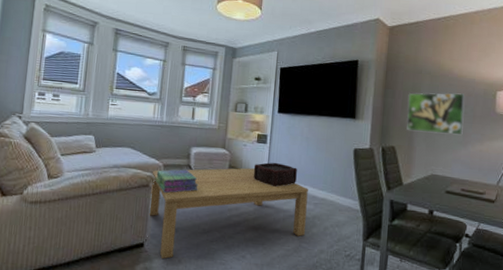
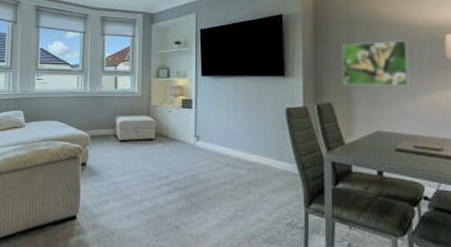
coffee table: present [149,168,308,259] -> none [79,134,240,231]
stack of books: present [155,169,199,194] -> none [83,139,126,165]
decorative container: present [253,162,297,187] -> none [180,127,226,153]

